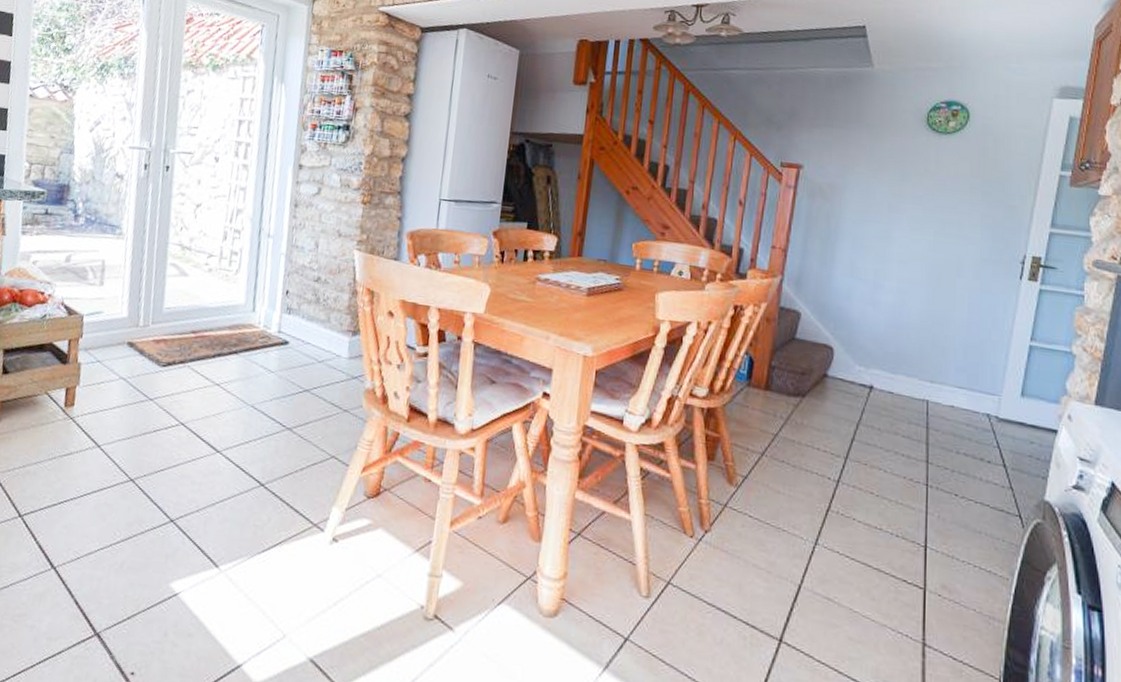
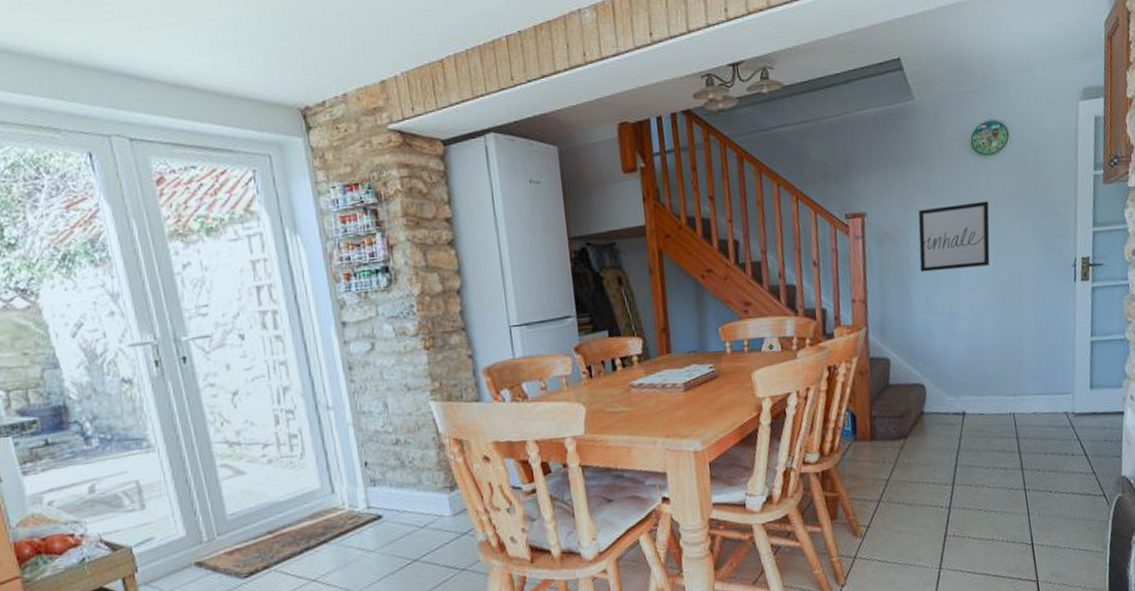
wall art: none [849,173,936,243] -> present [918,201,990,272]

